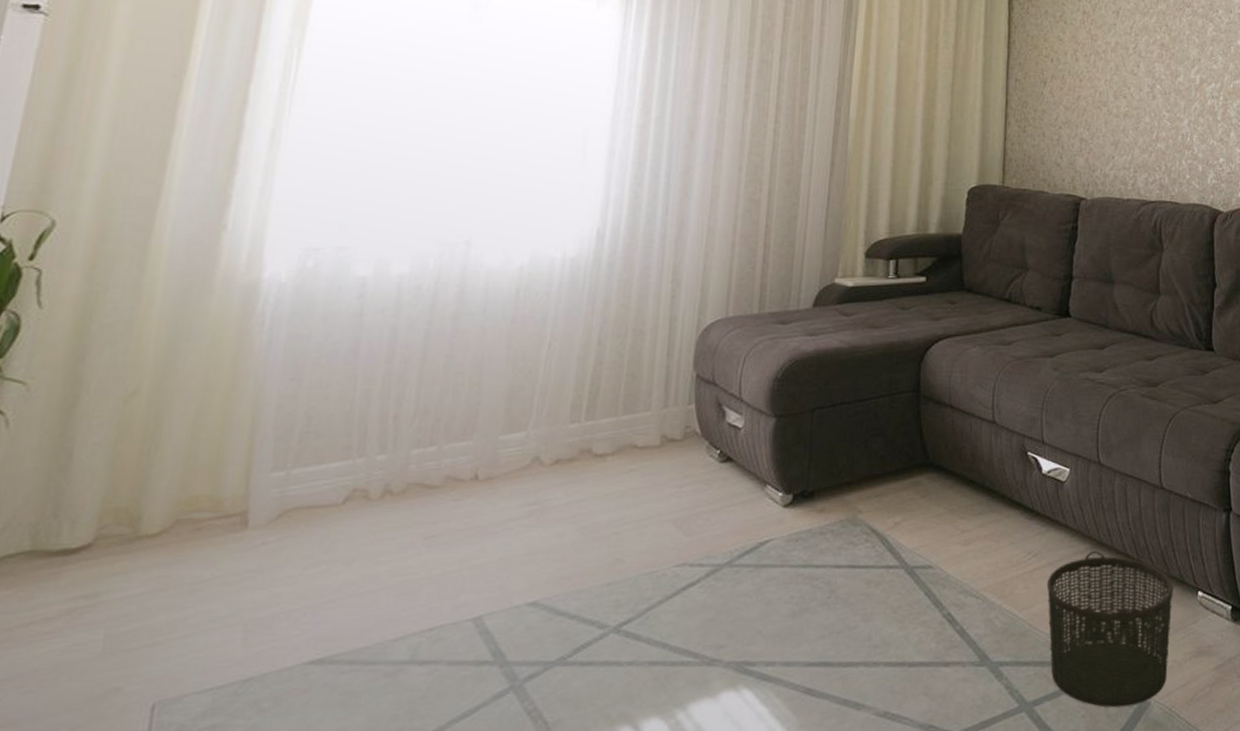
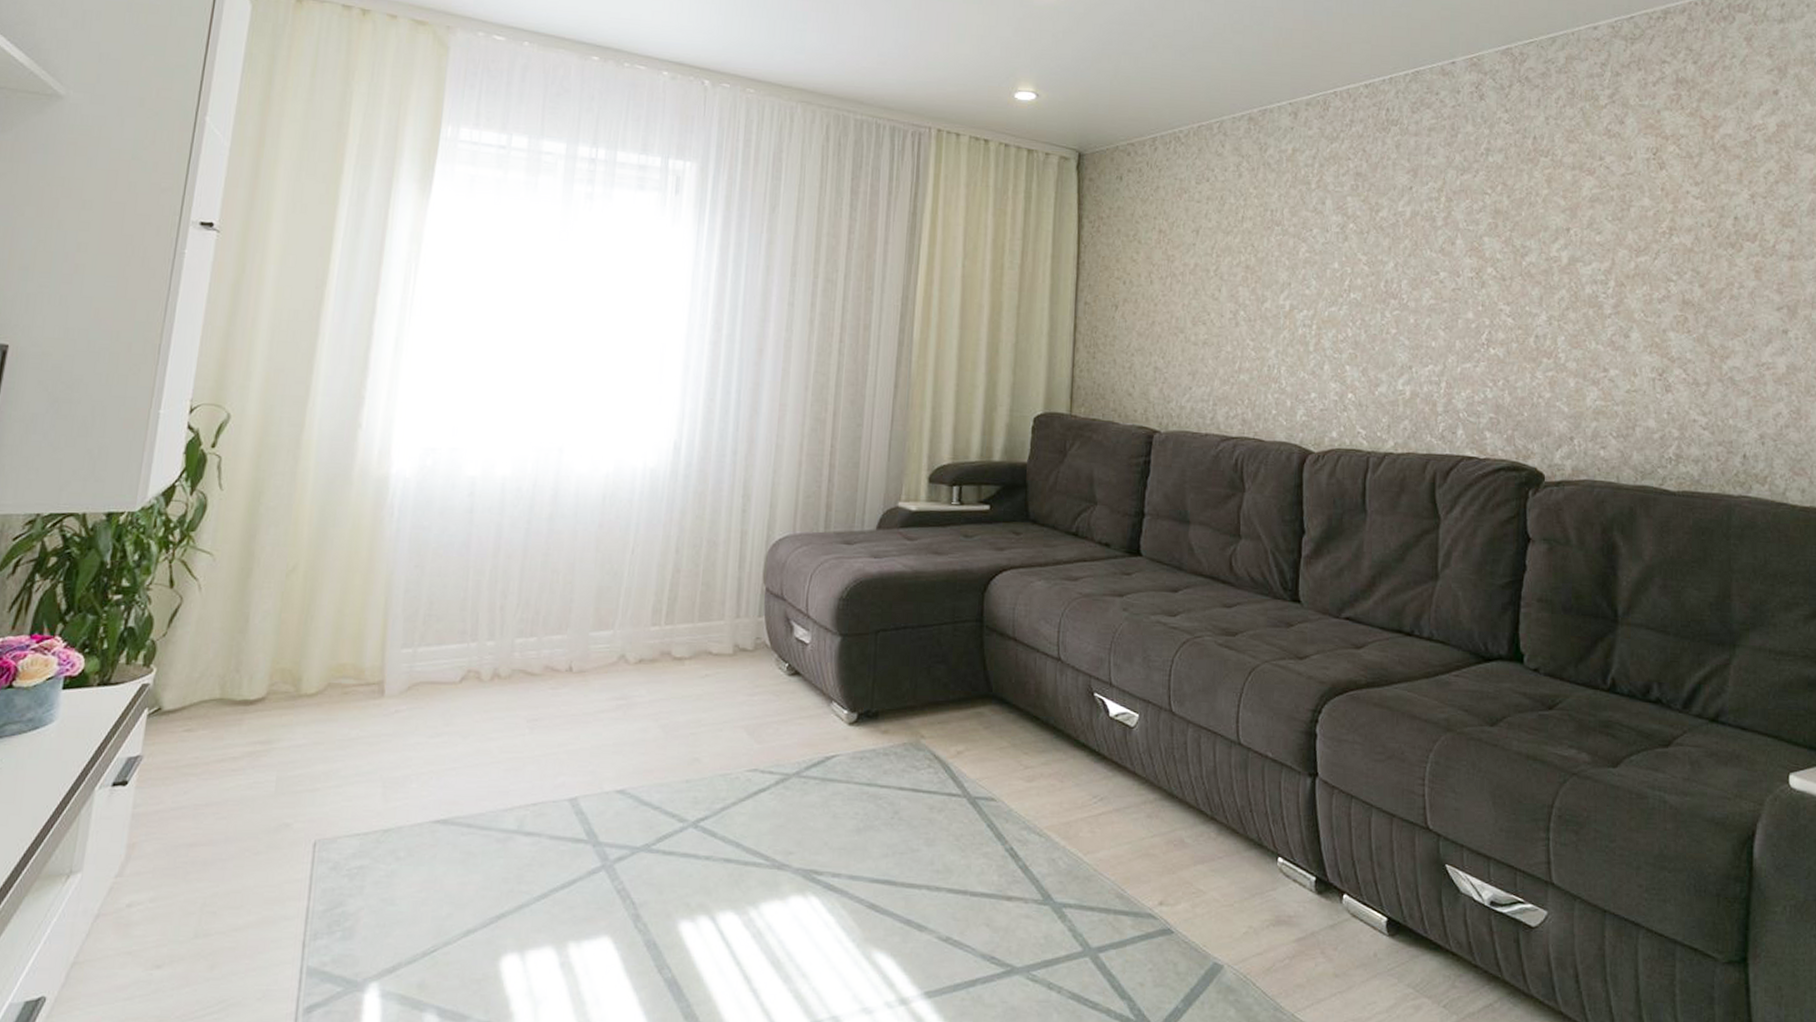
basket: present [1046,551,1174,708] -> none [1113,802,1251,967]

